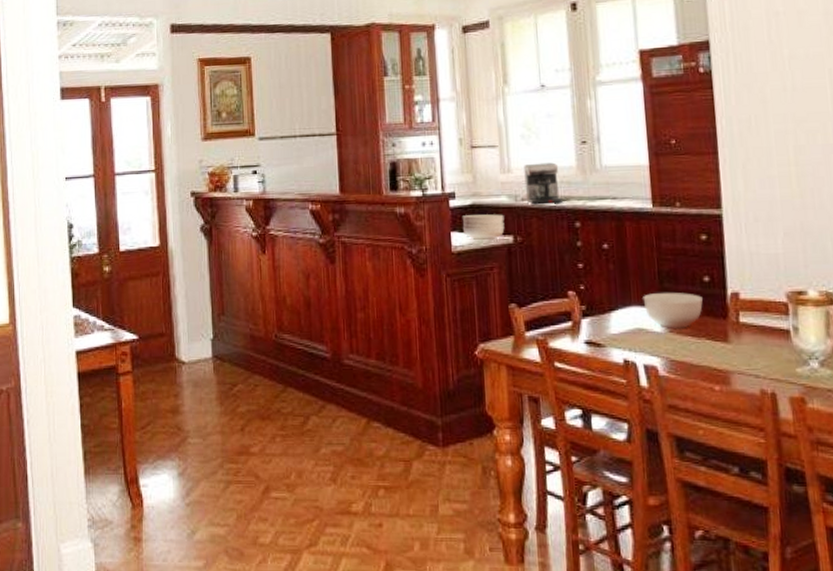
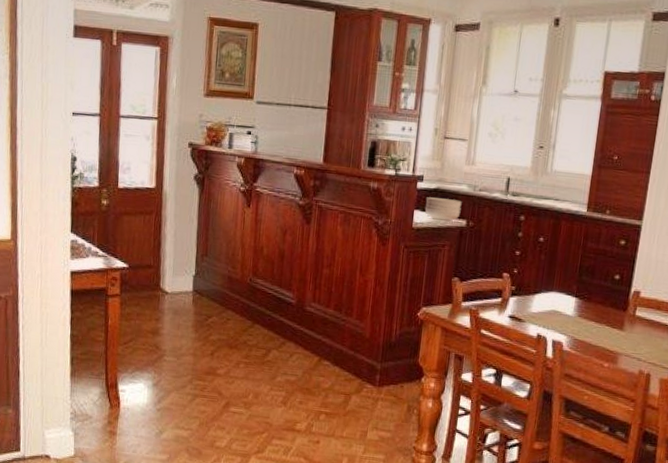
coffee maker: present [524,162,563,205] -> none [483,159,516,198]
bowl: present [643,292,703,329] -> none [562,283,611,315]

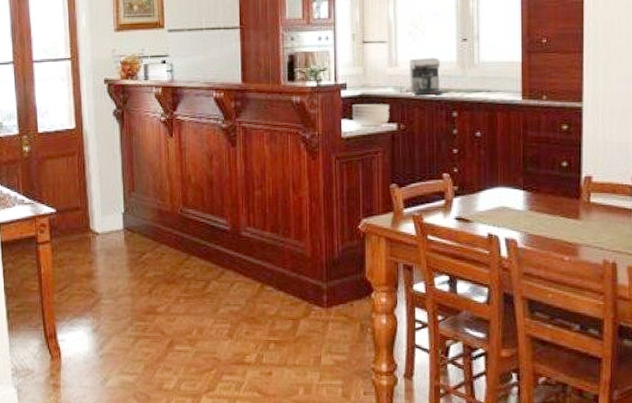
coffee maker: none [483,159,516,198] -> present [410,58,443,96]

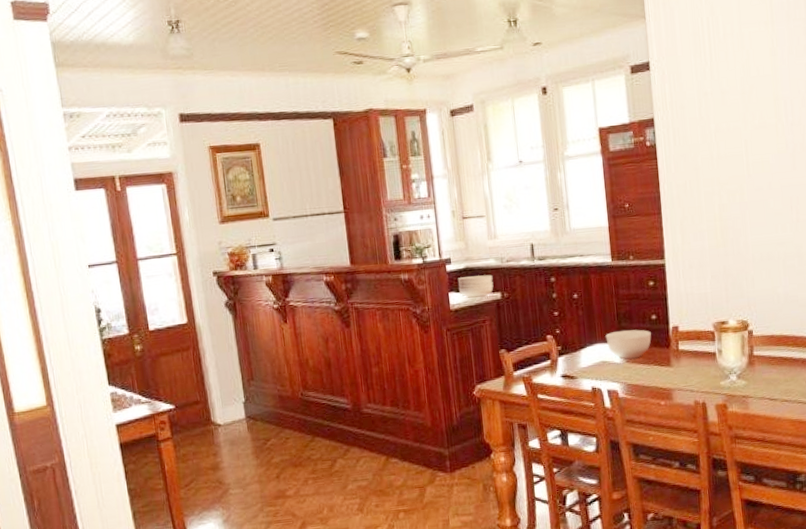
coffee maker: present [410,58,443,96] -> none [507,228,540,265]
bowl: none [508,175,560,207] -> present [605,329,652,359]

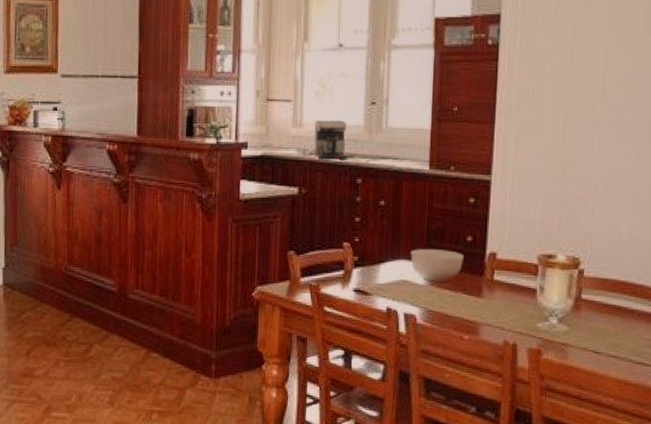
bowl: present [457,274,494,299] -> none [251,165,292,191]
coffee maker: none [507,228,540,265] -> present [314,120,348,160]

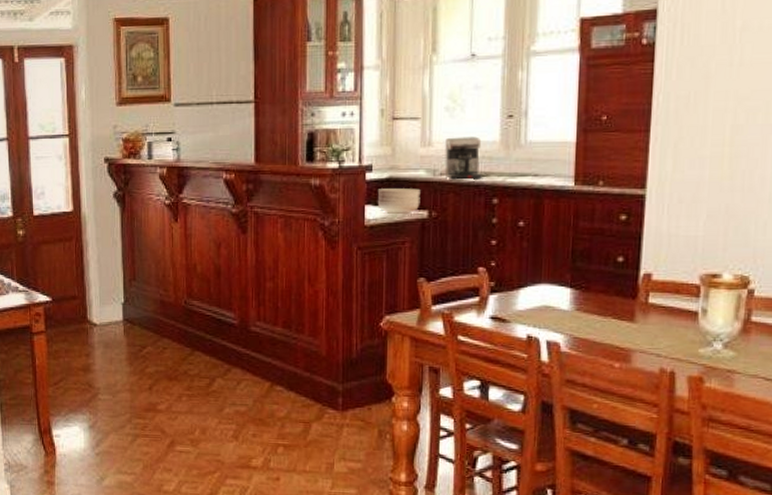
bowl: none [251,165,292,191] -> present [377,188,421,215]
bowl: present [410,248,464,282] -> none [553,271,614,307]

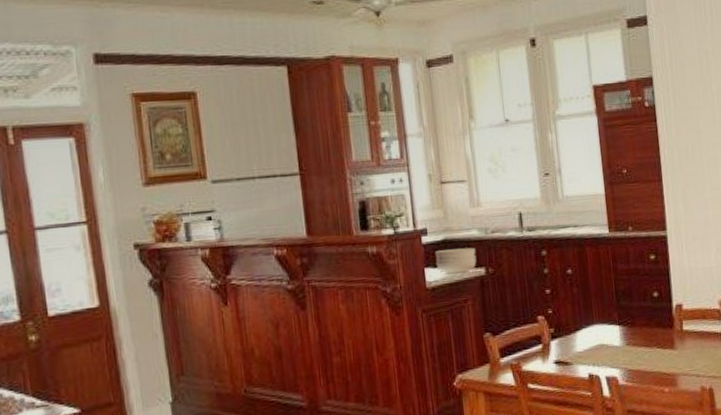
coffee maker: present [444,136,482,180] -> none [492,194,530,237]

